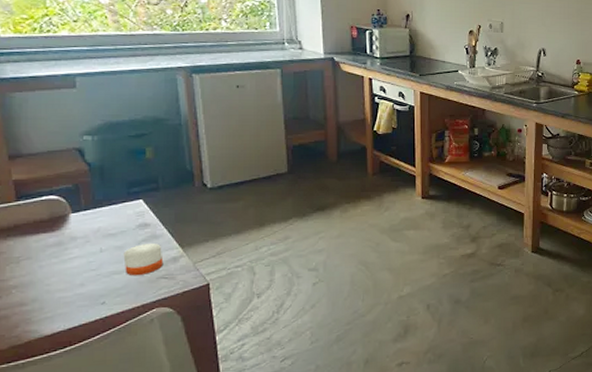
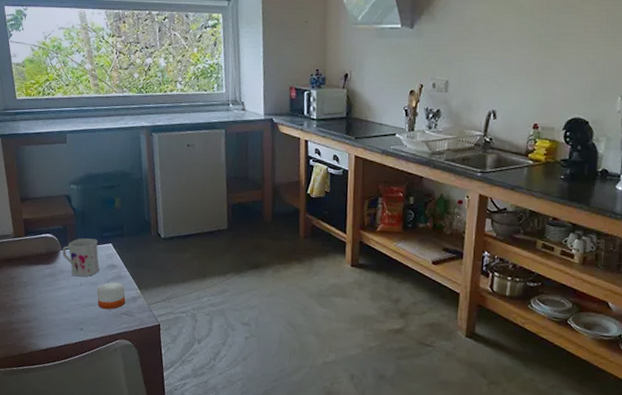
mug: none [73,196,127,242] -> present [62,238,100,277]

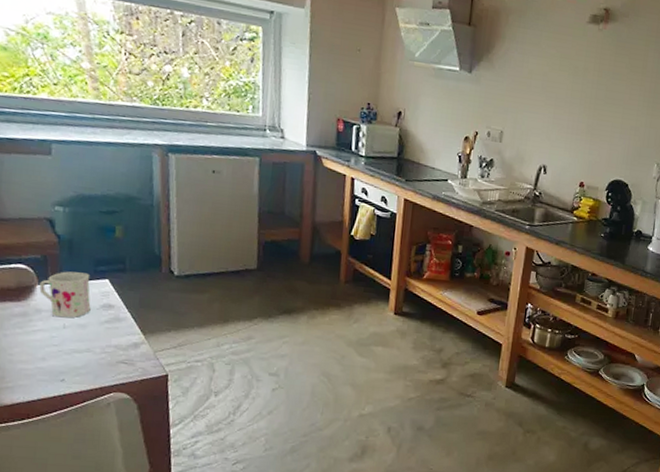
candle: present [96,281,126,309] -> none [85,324,125,357]

